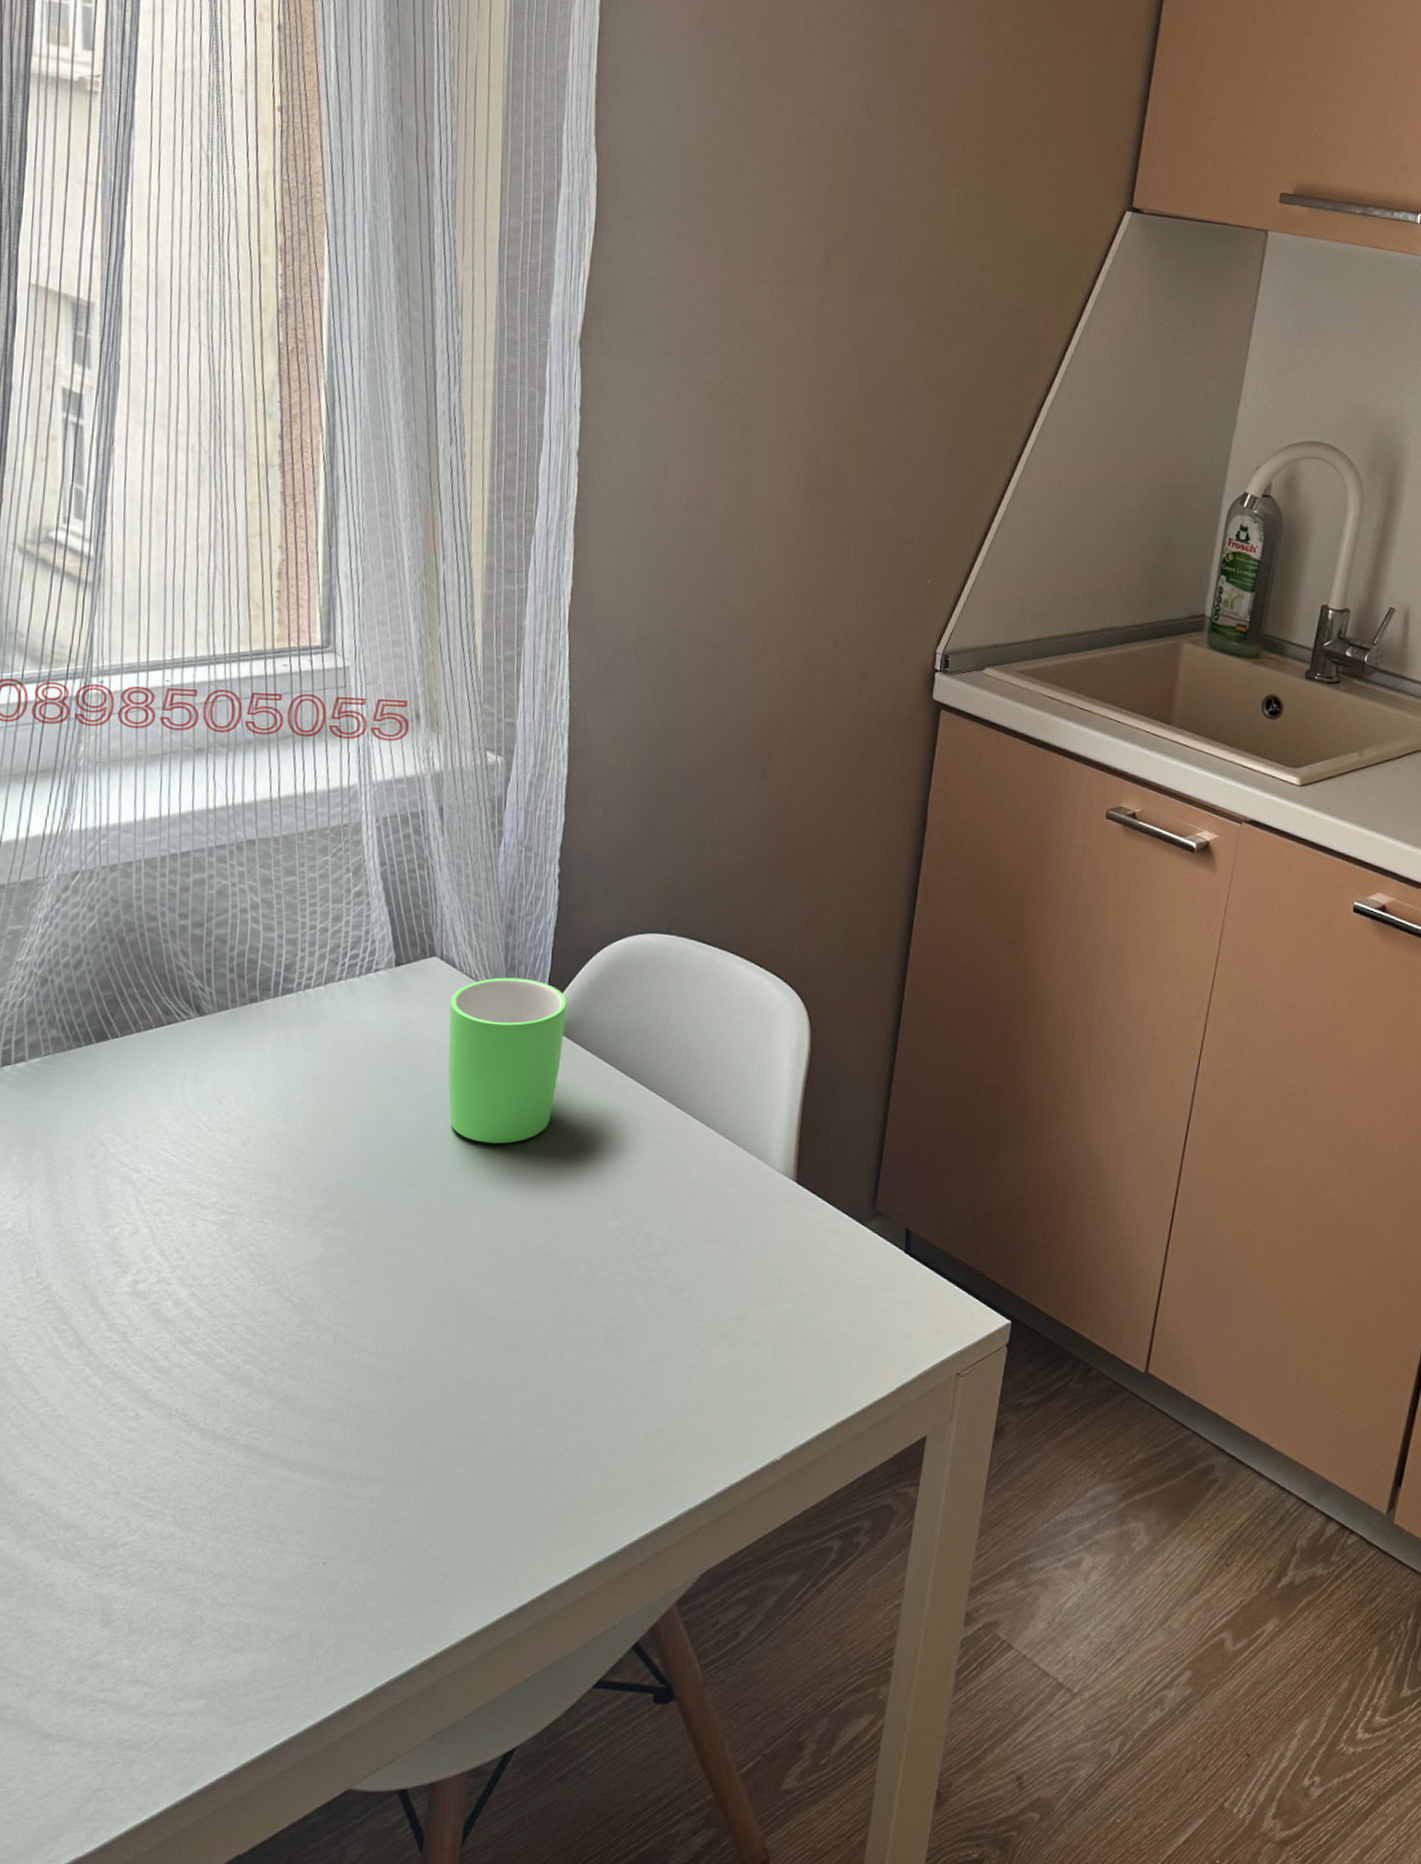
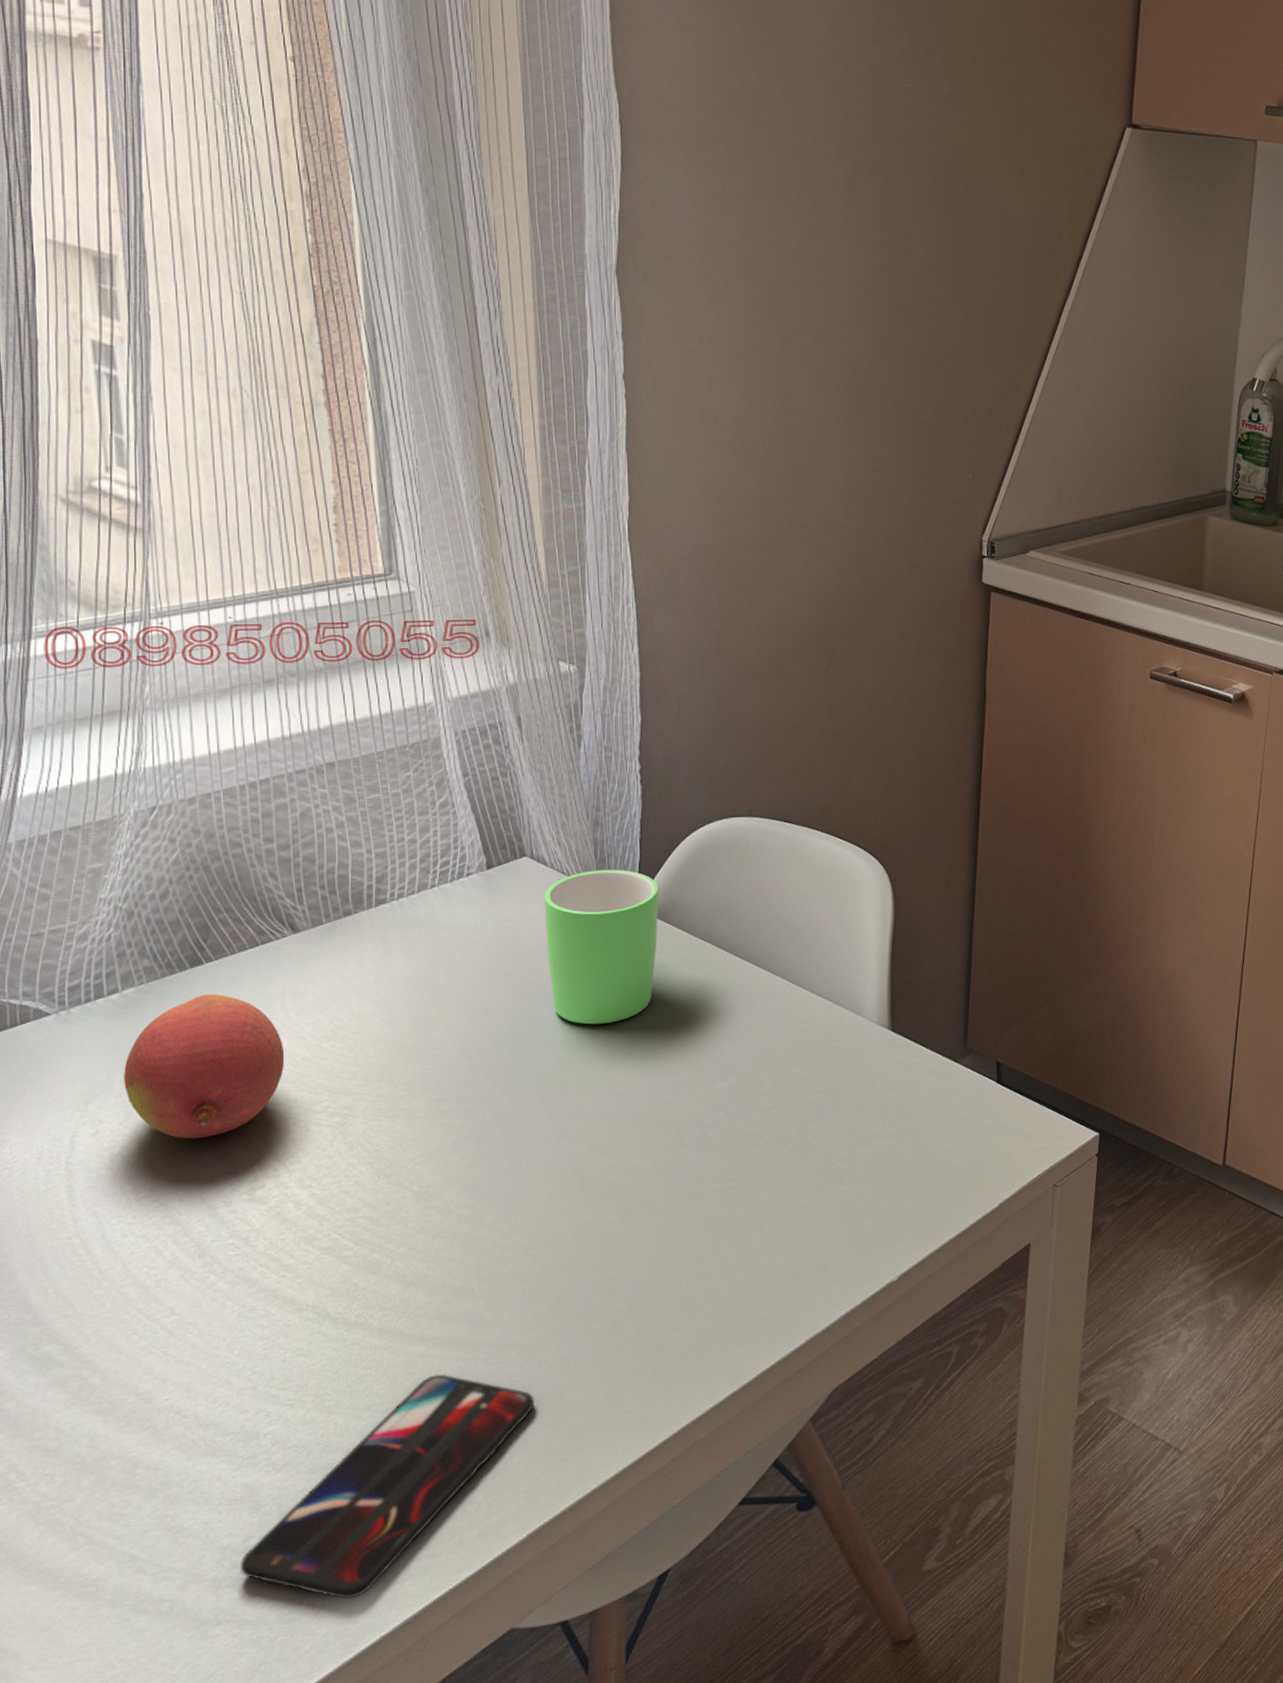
fruit: none [21,1071,179,1223] -> present [124,994,285,1139]
smartphone: none [86,1502,393,1733] -> present [241,1374,534,1599]

